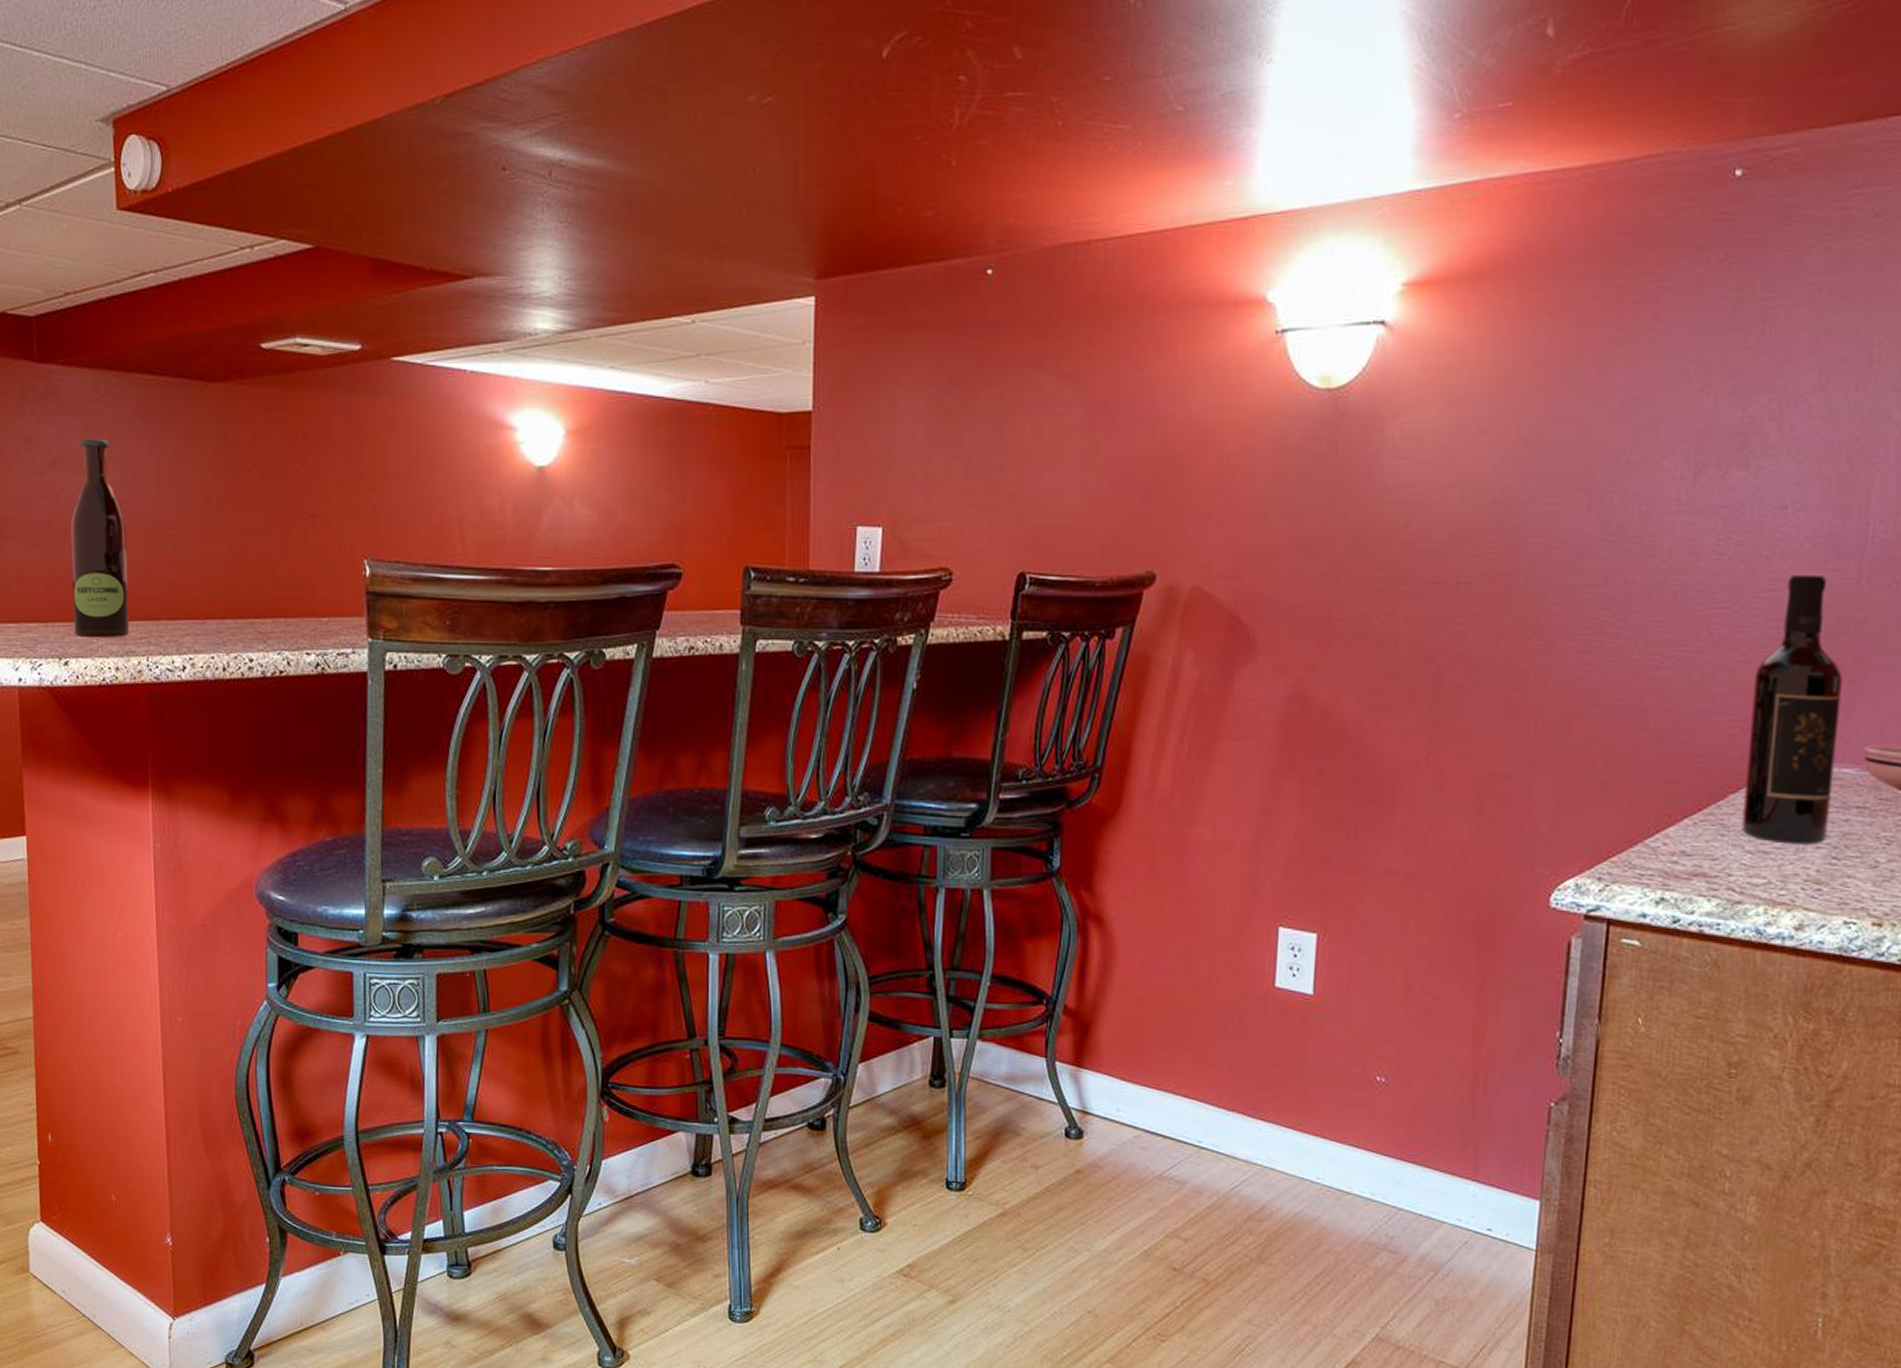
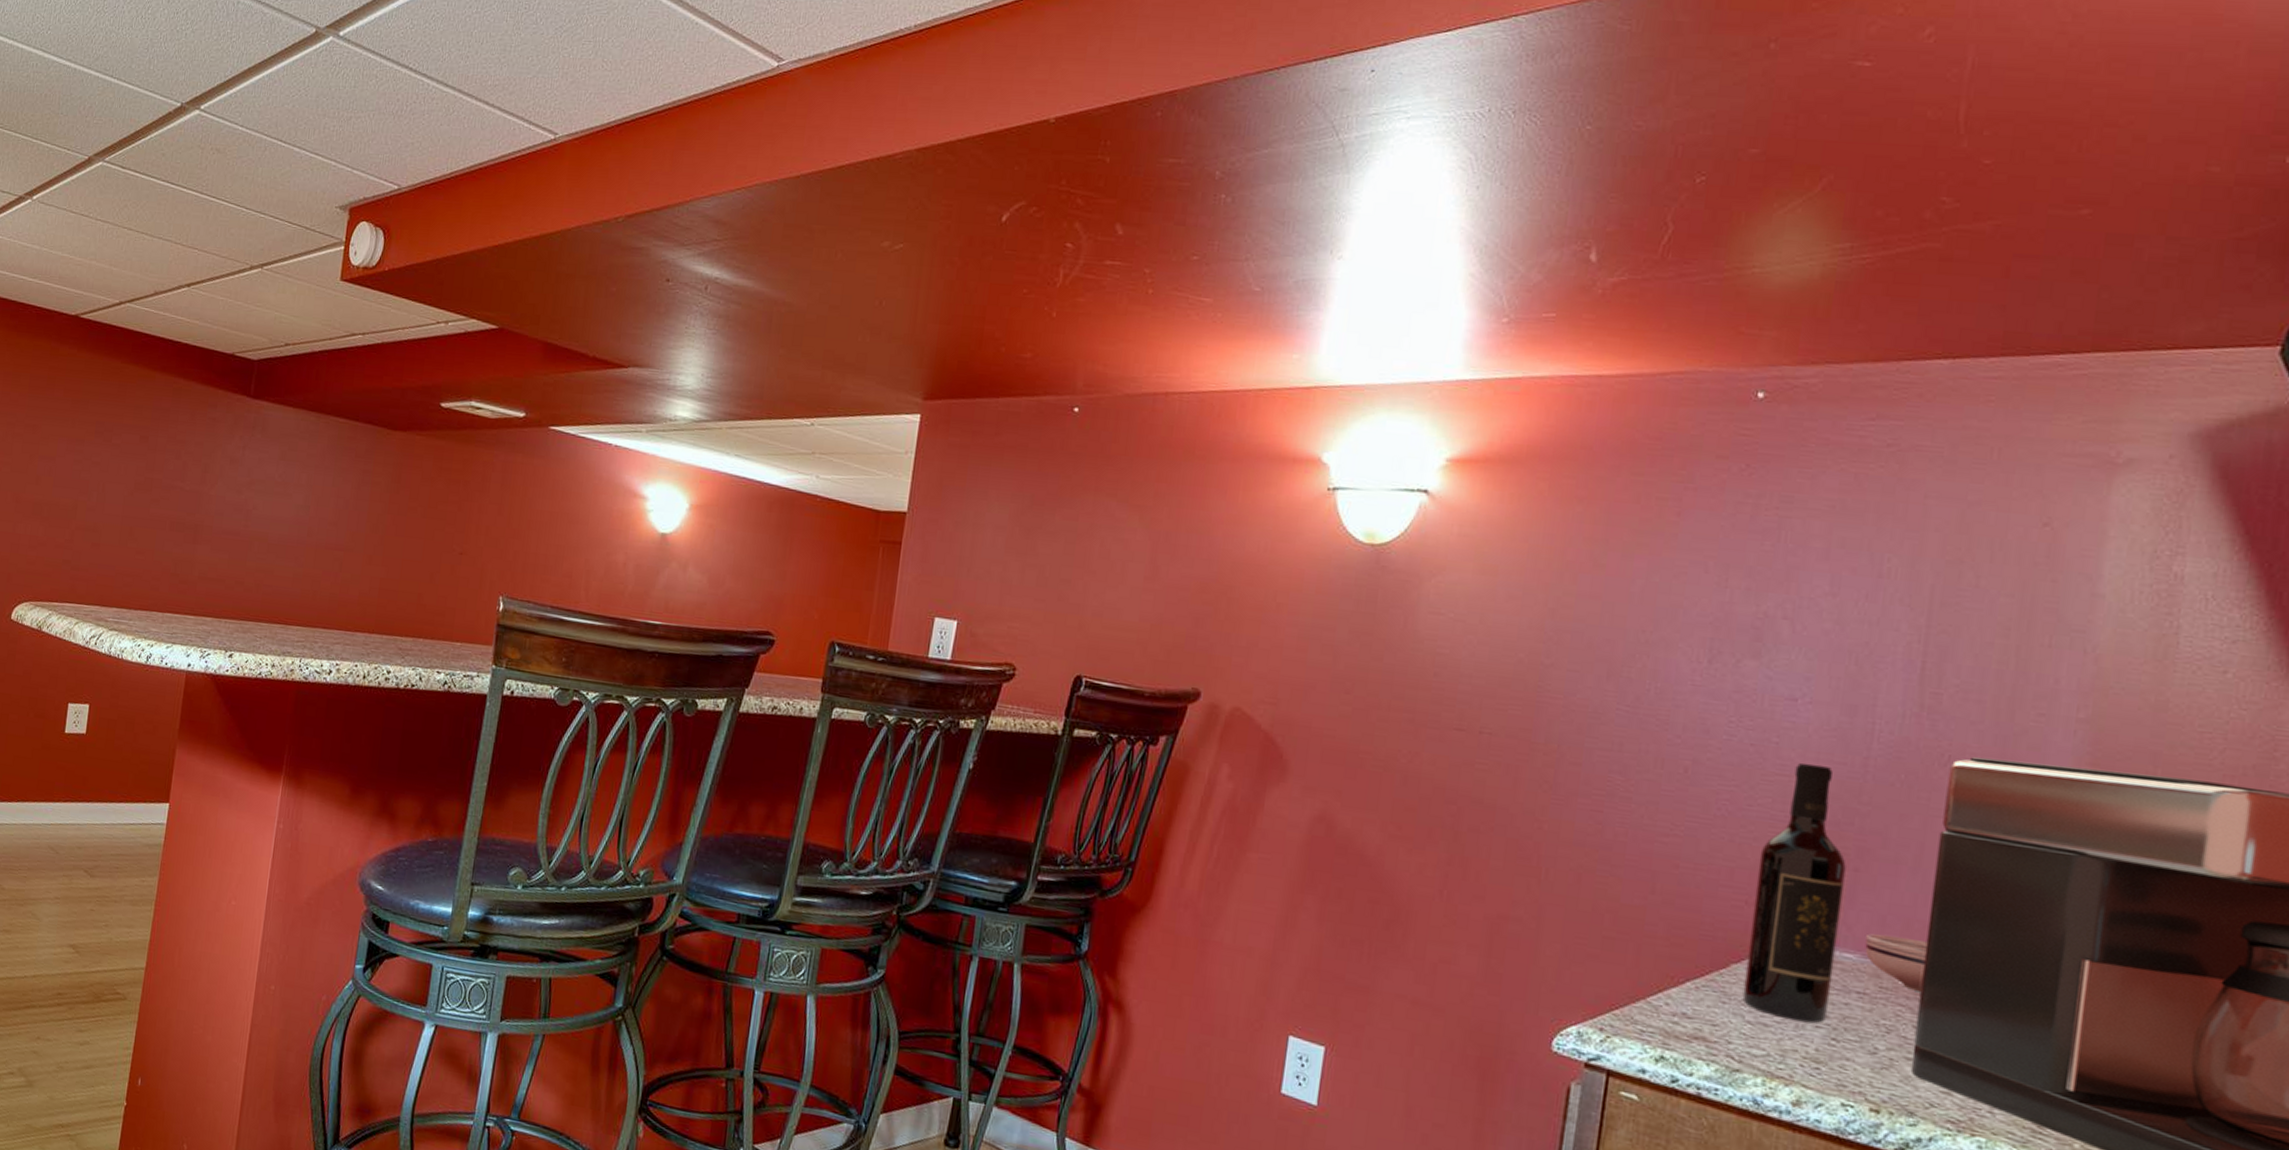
bottle: present [70,438,130,639] -> none [242,466,302,639]

